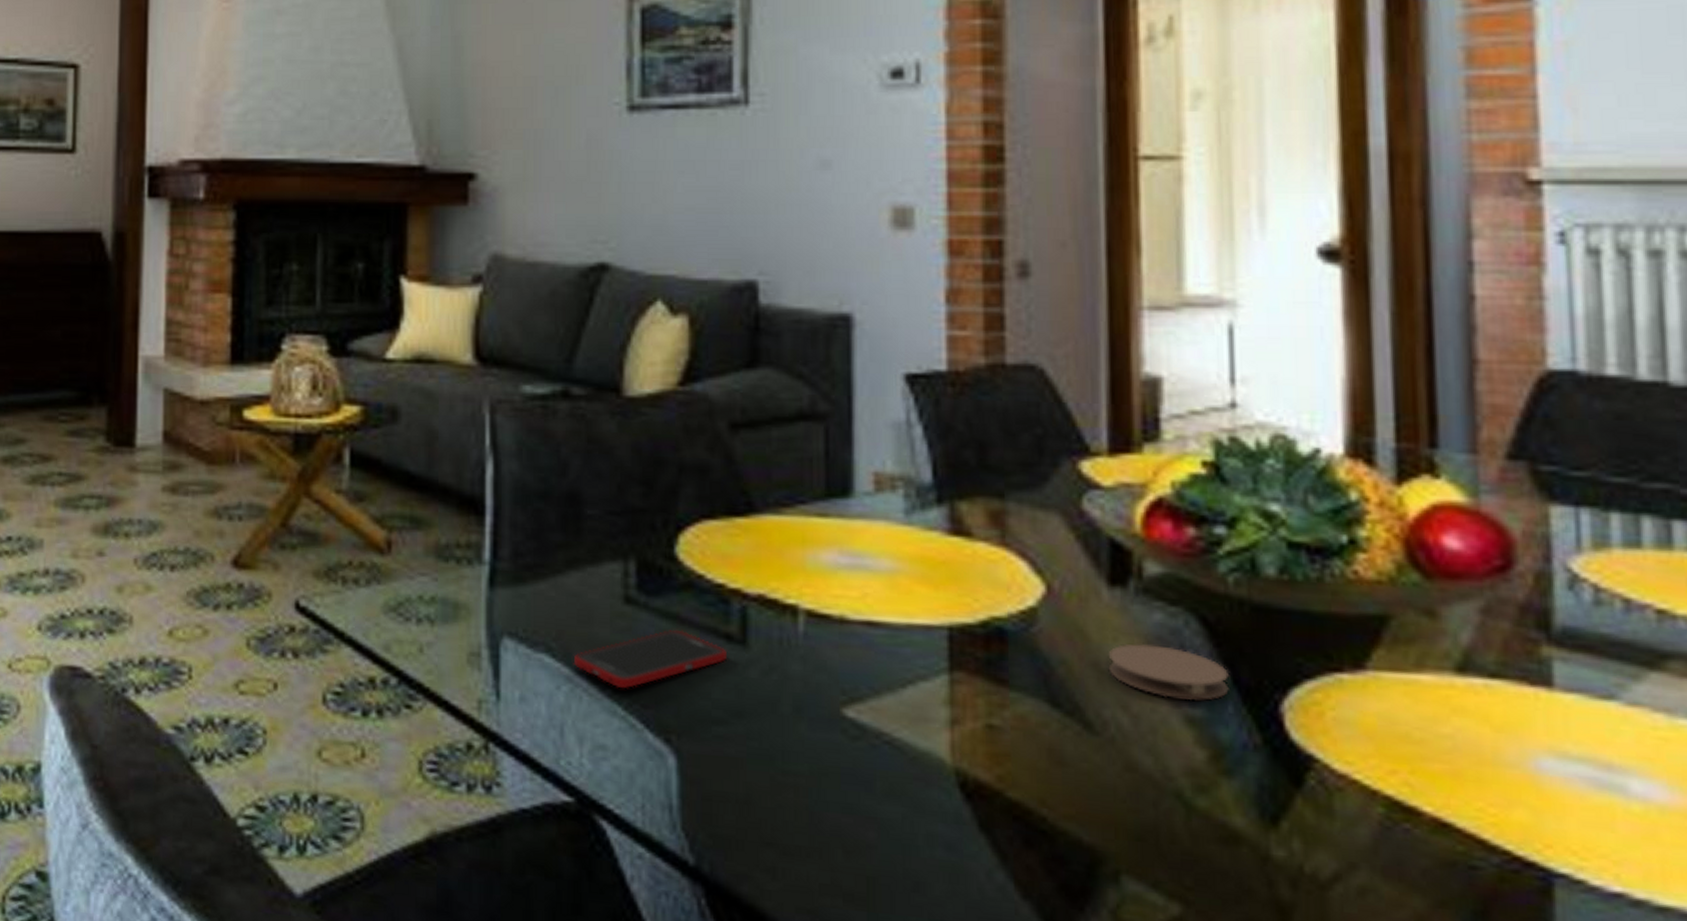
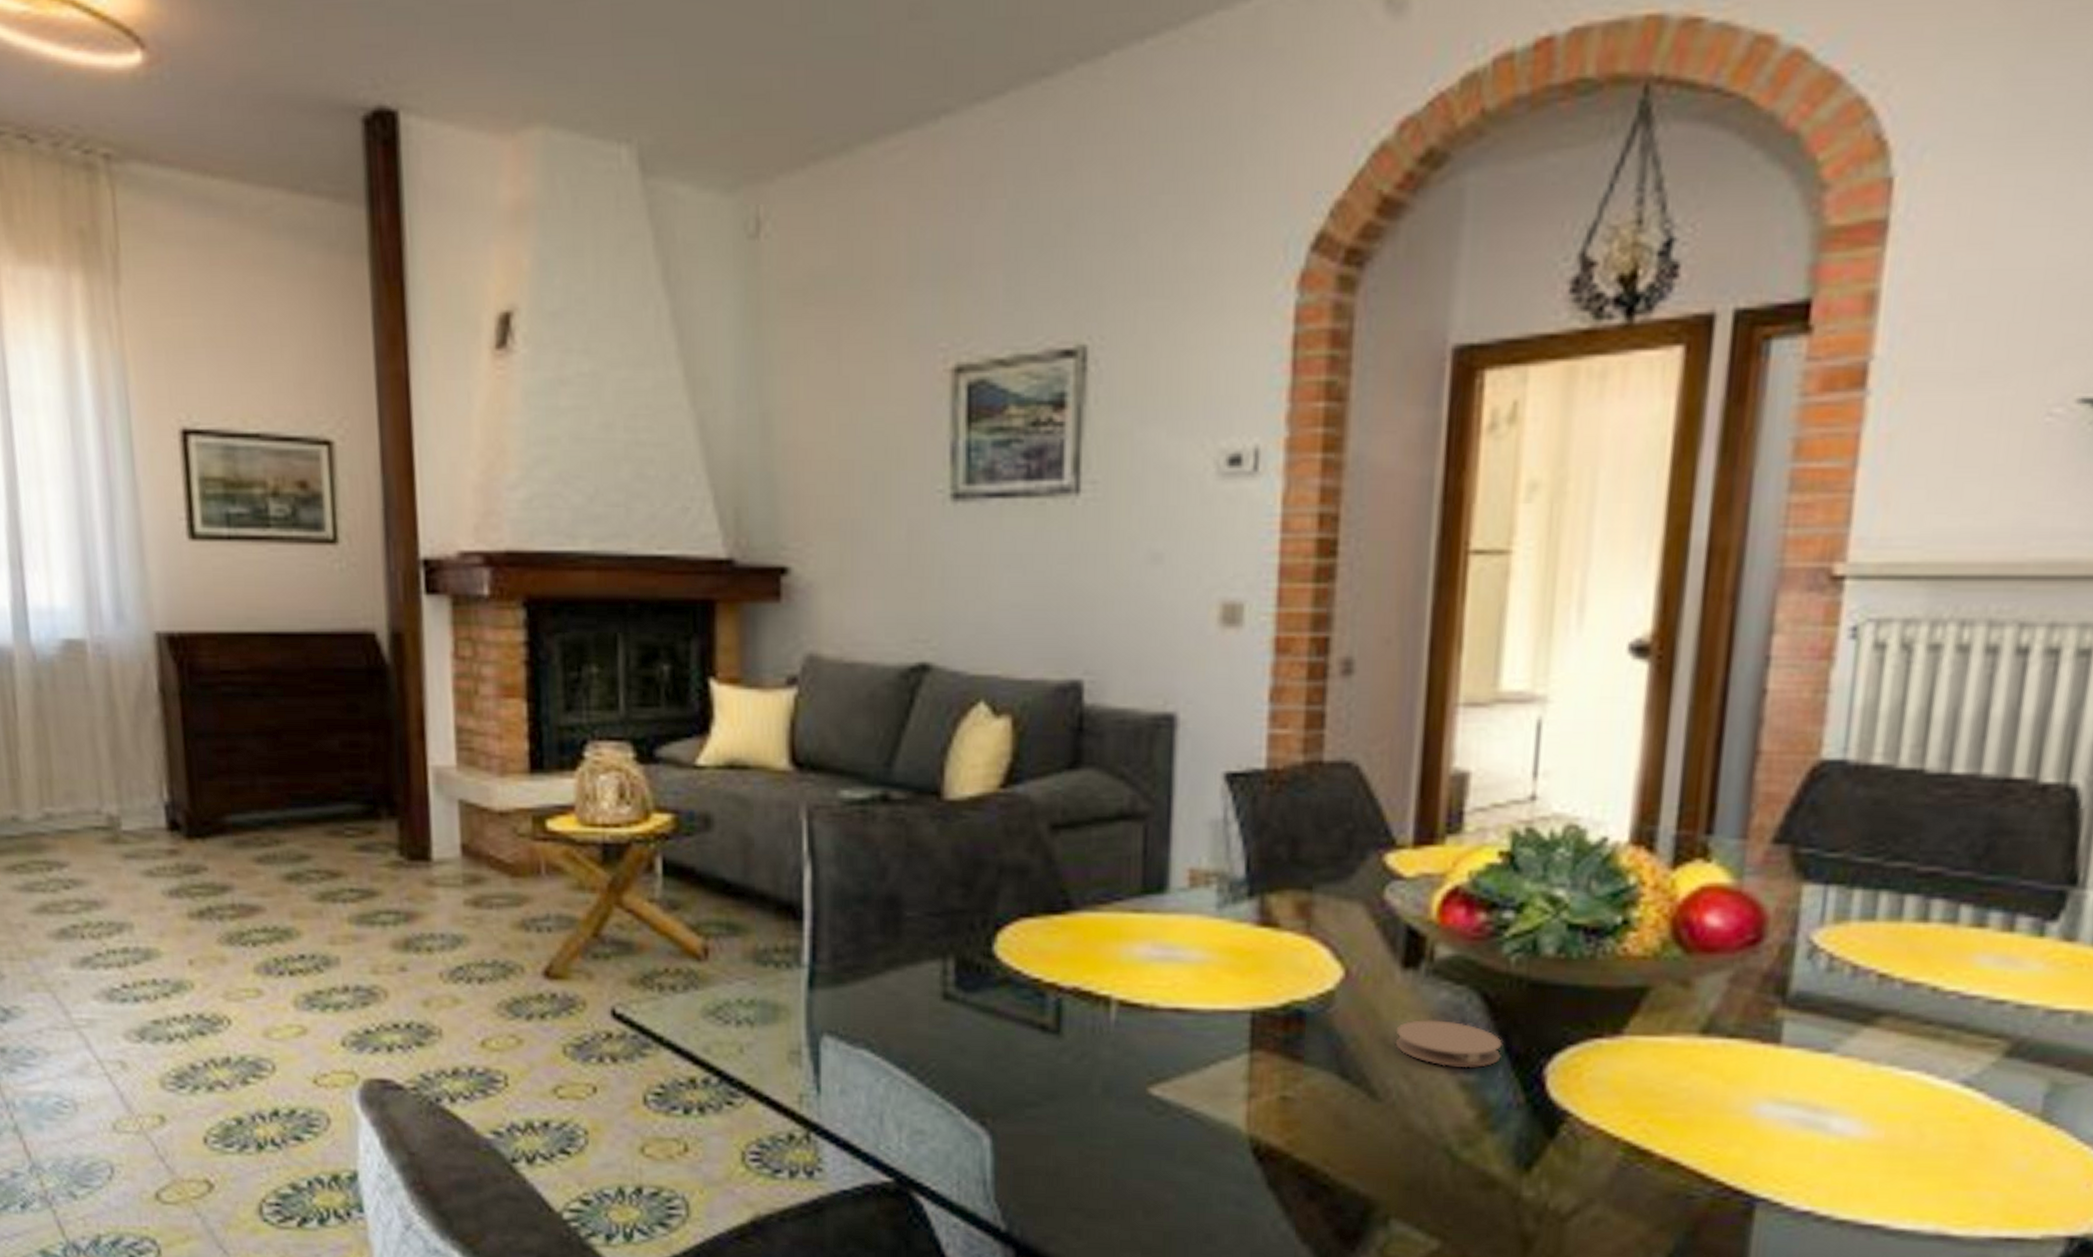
cell phone: present [573,629,727,689] -> none [892,1022,1041,1079]

